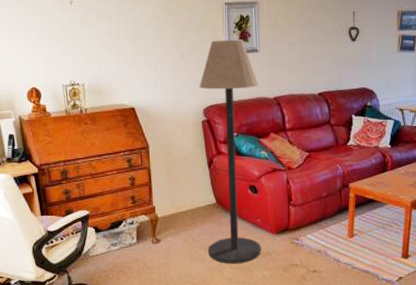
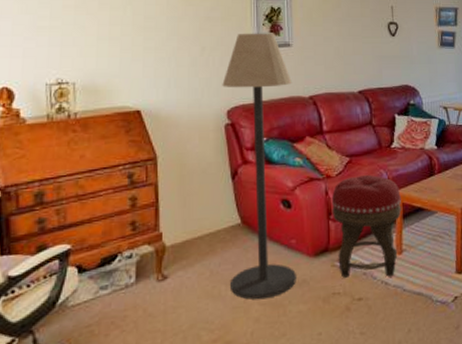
footstool: none [292,169,354,256] -> present [331,175,402,278]

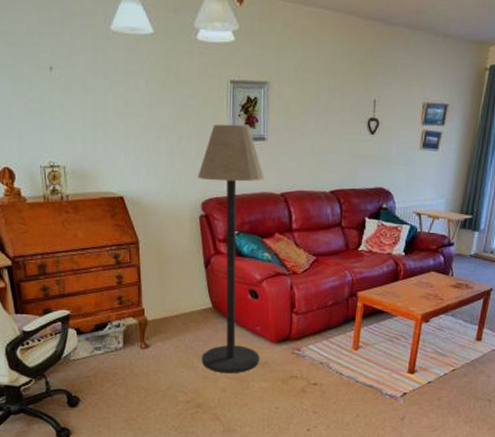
footstool: present [331,175,402,278] -> none [295,275,363,369]

